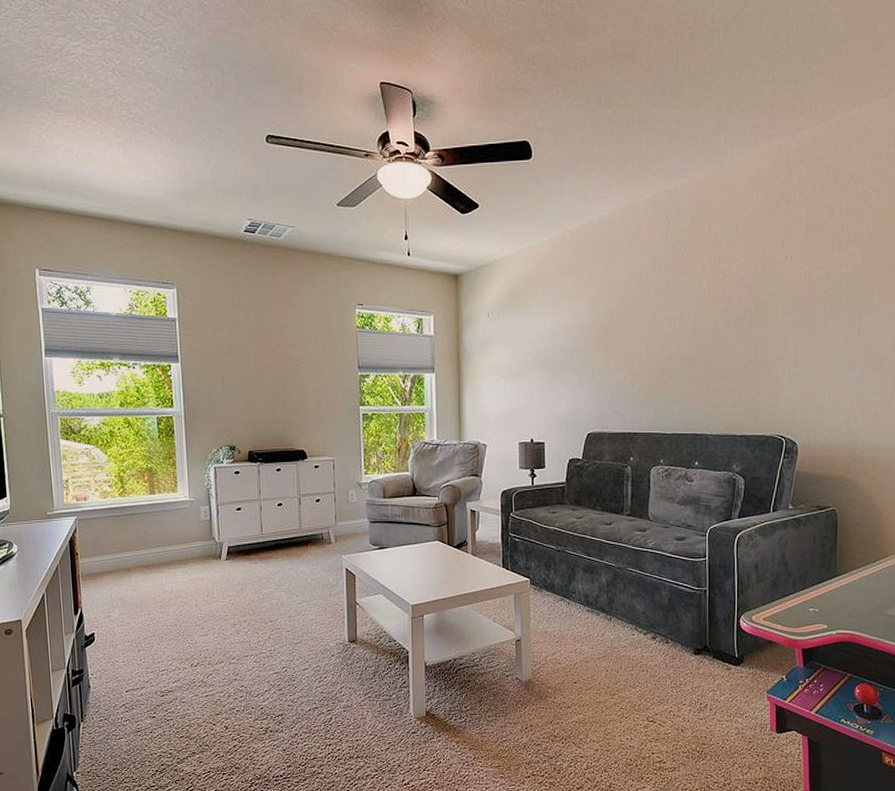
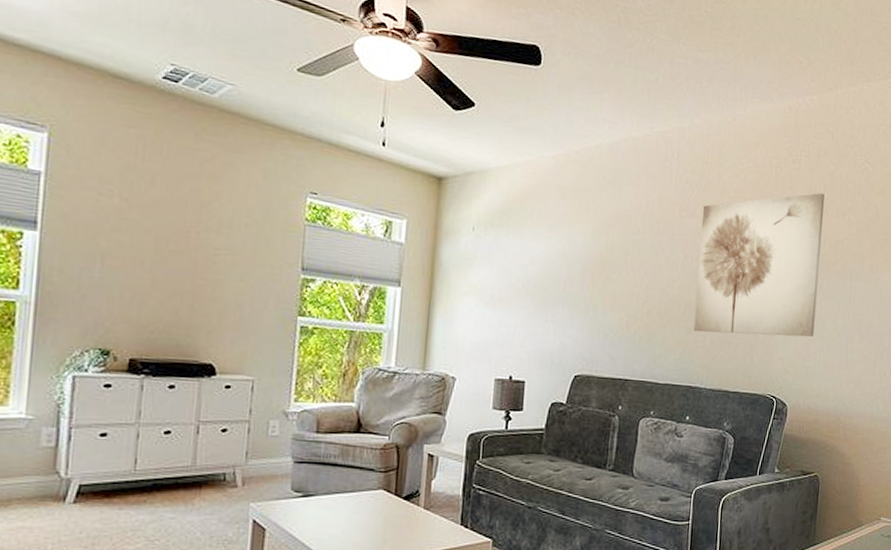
wall art: none [695,228,824,382] -> present [693,192,825,337]

